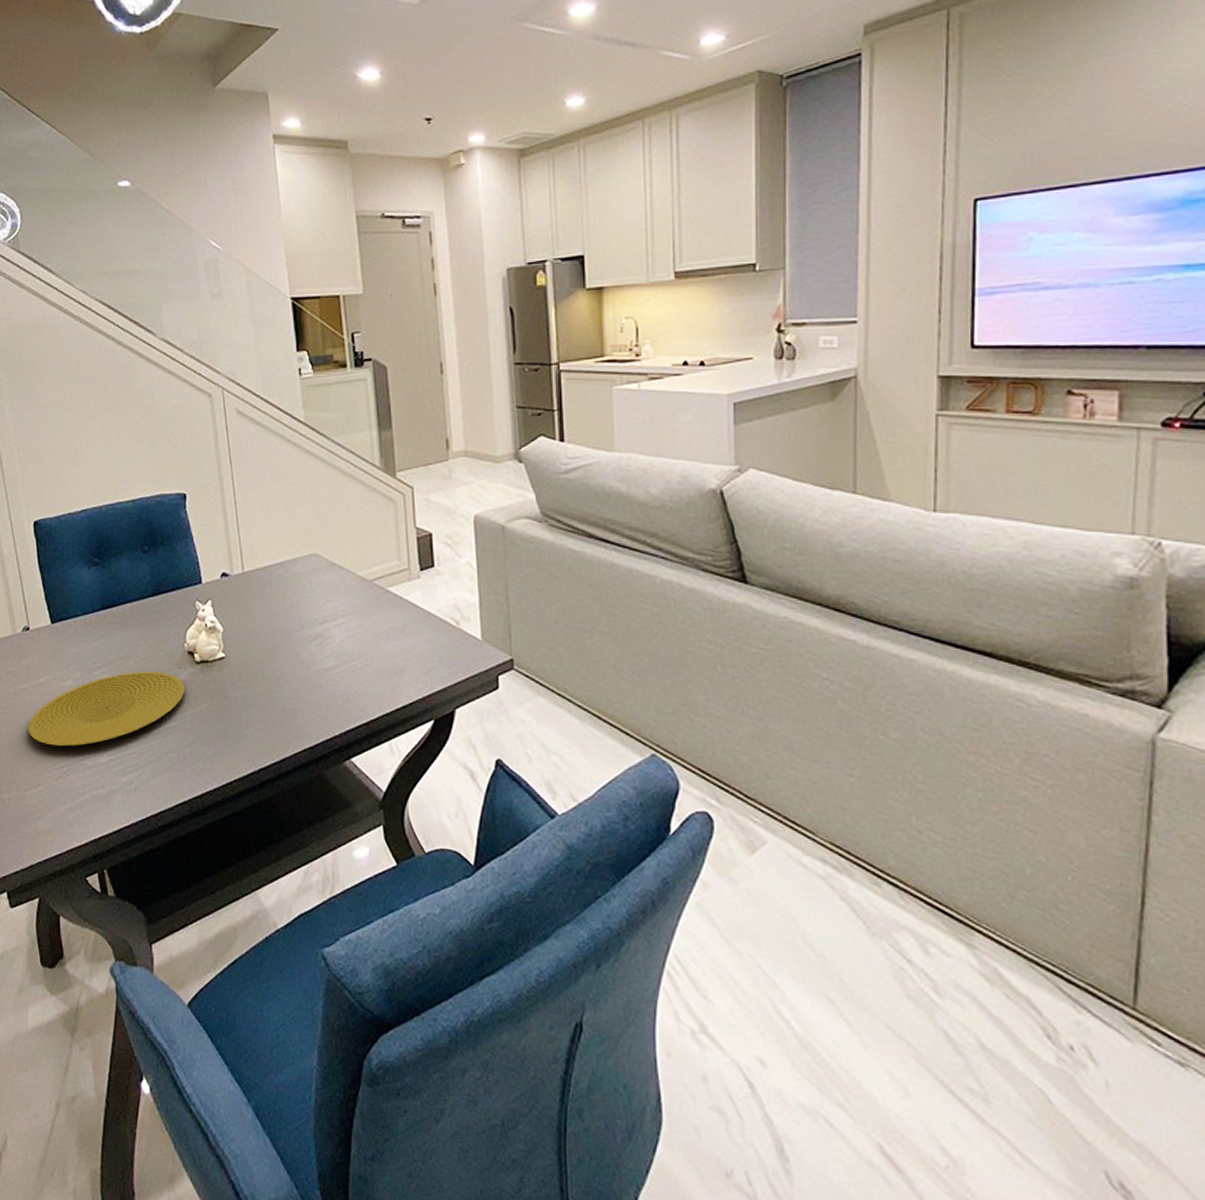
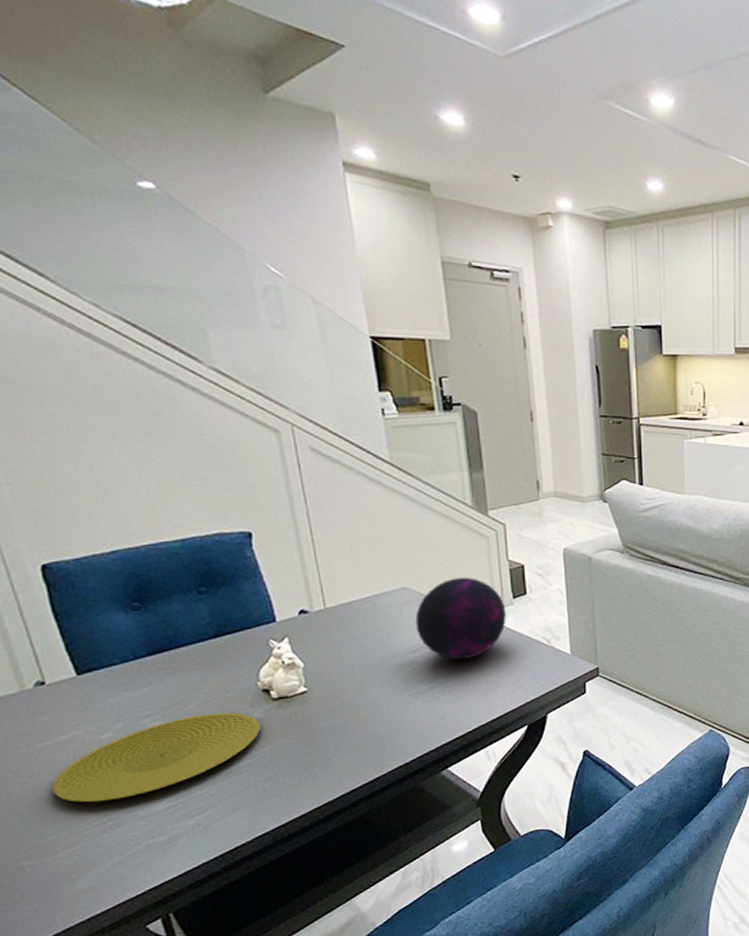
decorative orb: none [323,546,413,637] -> present [415,578,506,660]

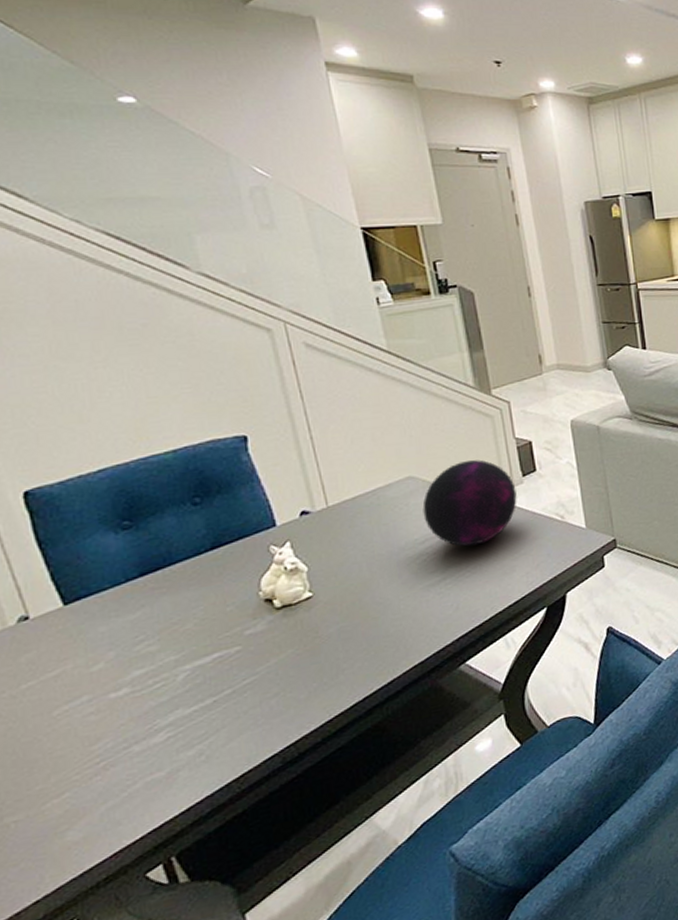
plate: present [52,712,260,803] -> none [38,627,264,745]

